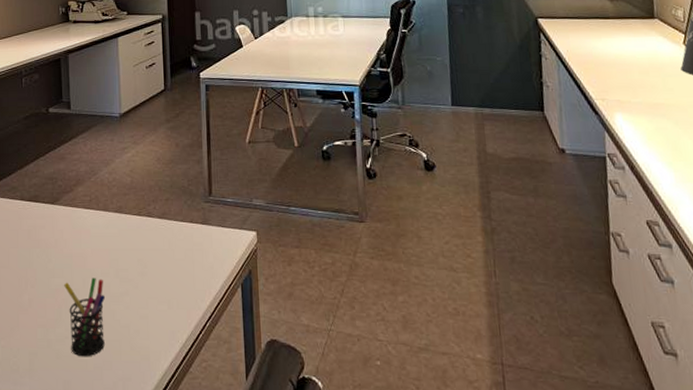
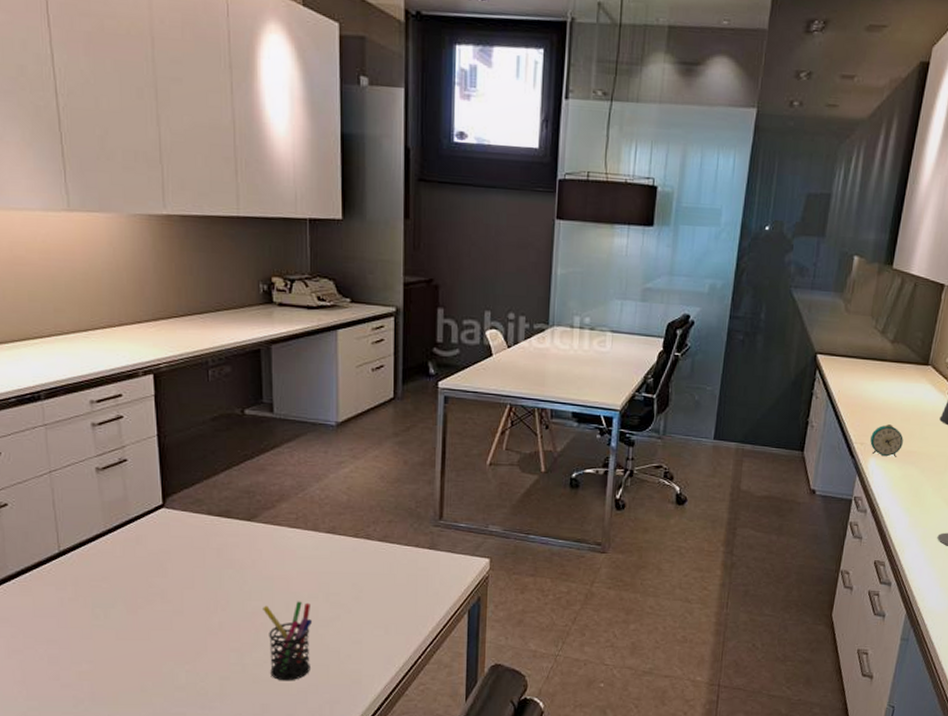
alarm clock: none [611,79,647,111] -> present [870,424,904,457]

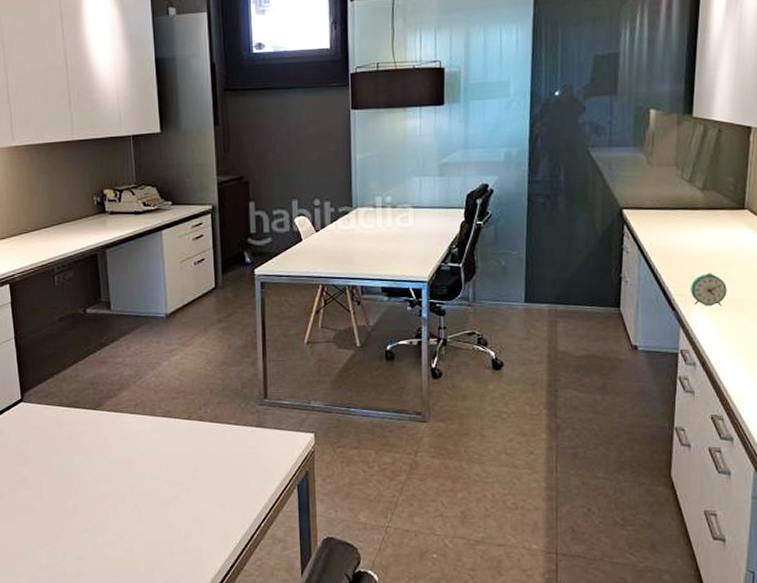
pen holder: present [263,601,312,681] -> none [110,482,156,559]

